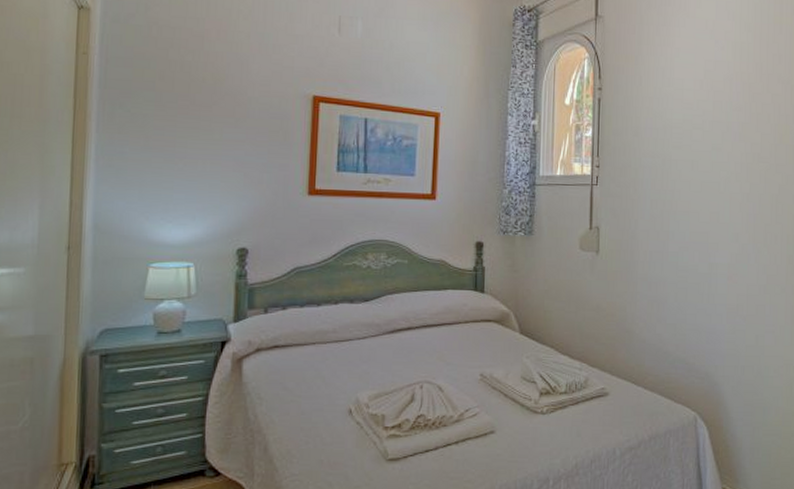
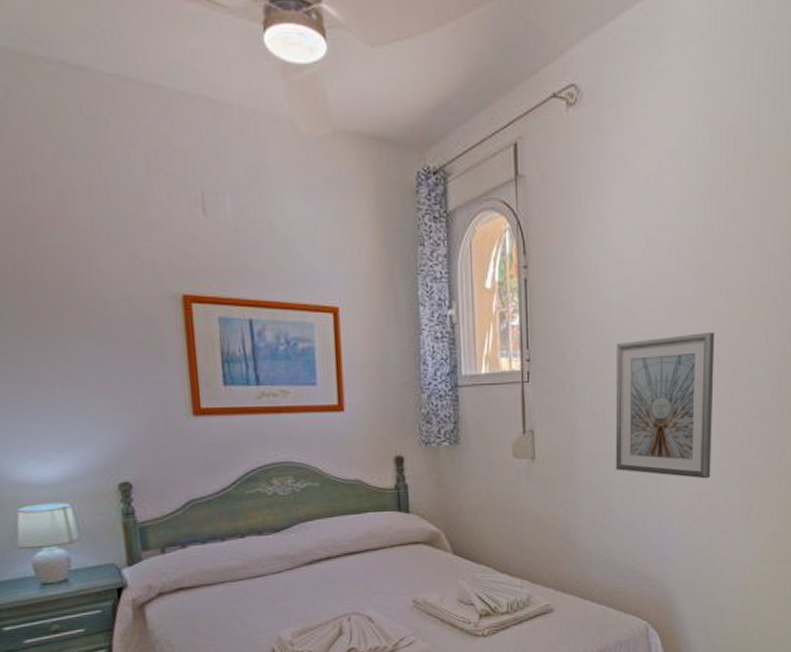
picture frame: none [671,152,763,282] -> present [615,331,715,479]

